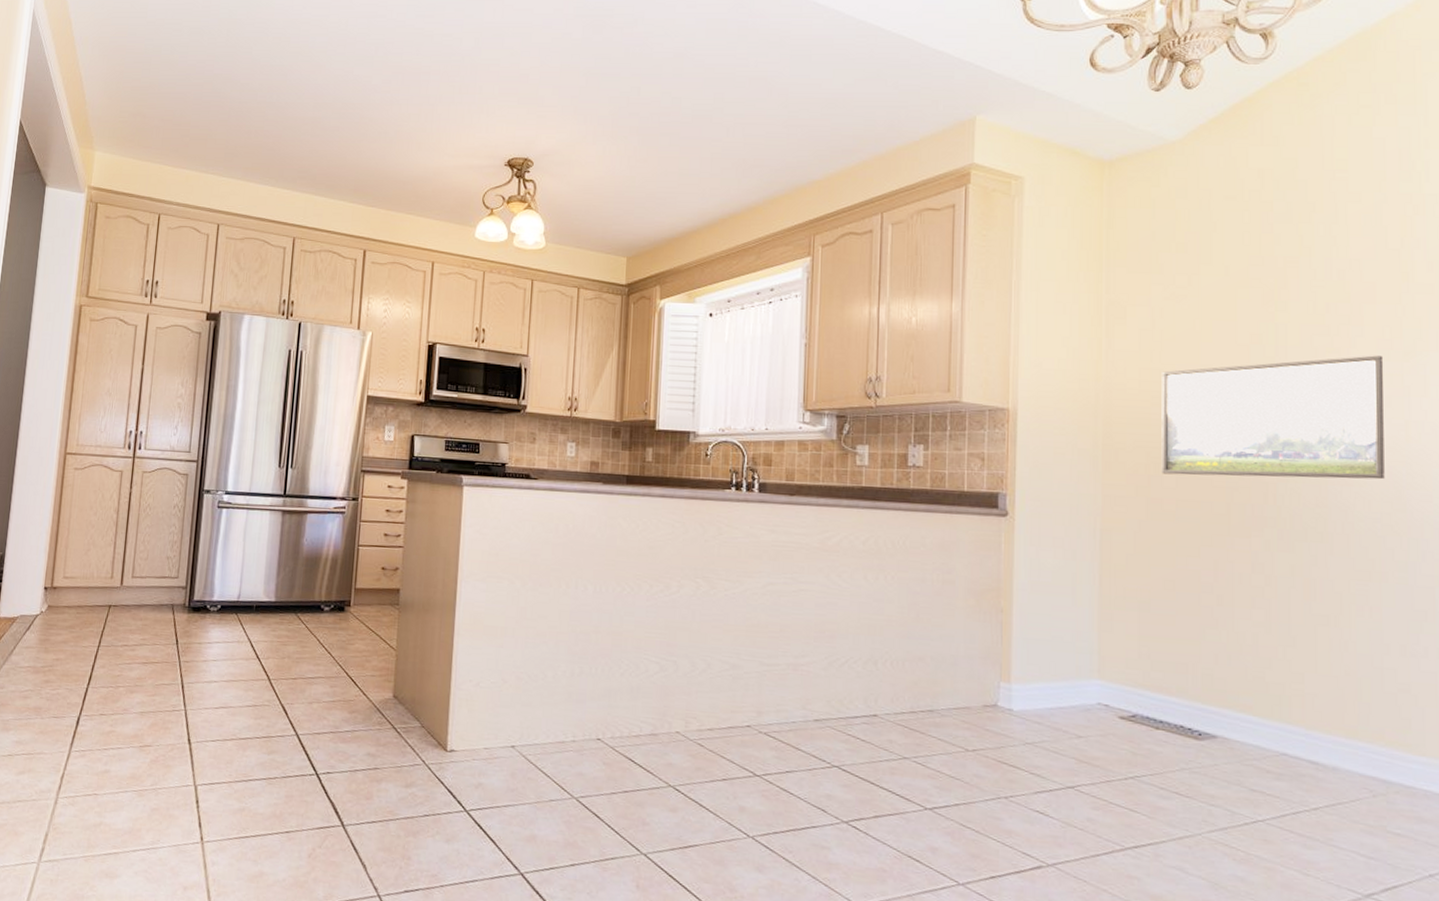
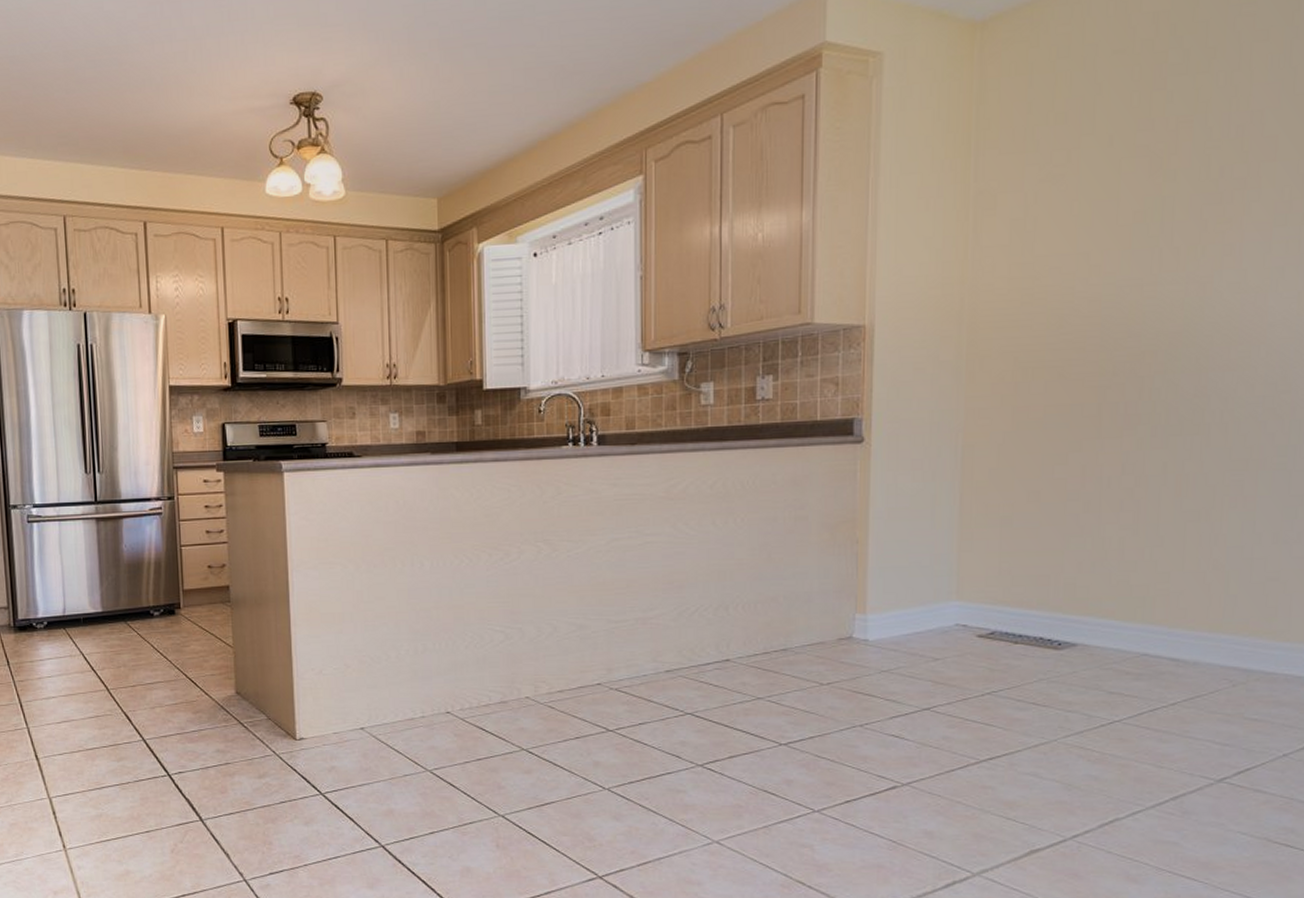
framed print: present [1162,355,1385,480] -> none [1029,221,1280,379]

